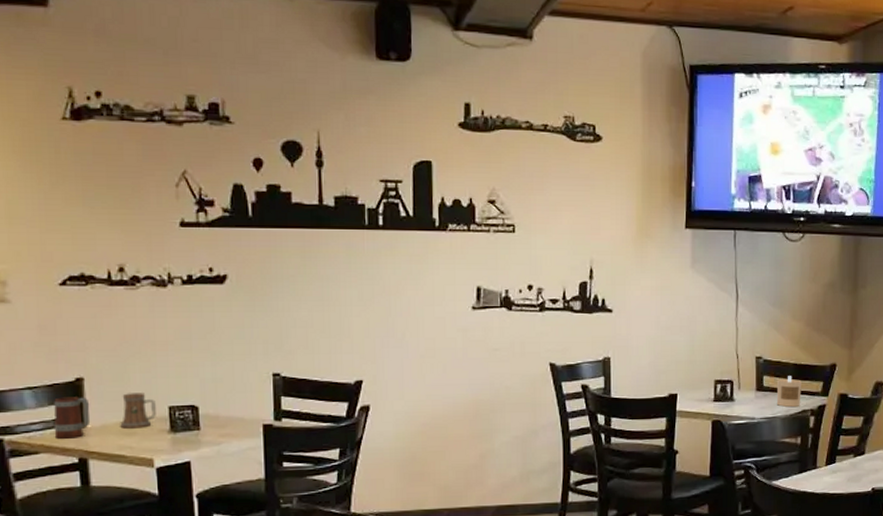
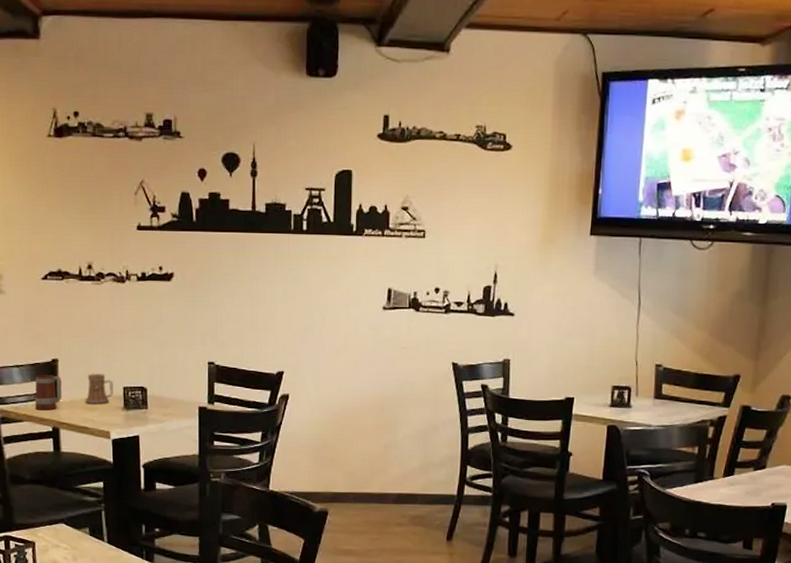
candle: present [776,376,801,407] -> none [674,385,702,416]

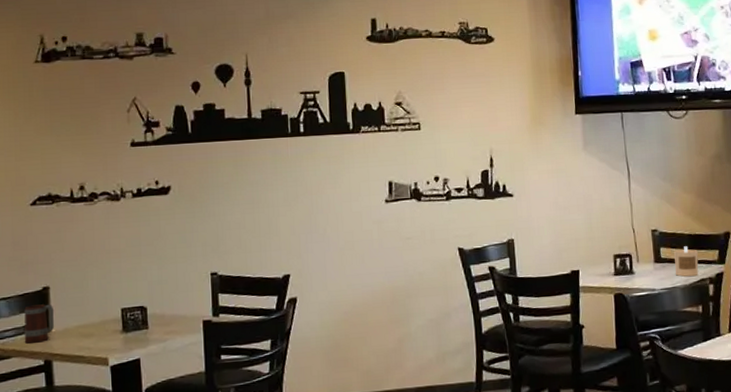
beer mug: present [85,374,113,406] -> none [80,297,111,332]
candle: none [674,385,702,416] -> present [674,246,699,277]

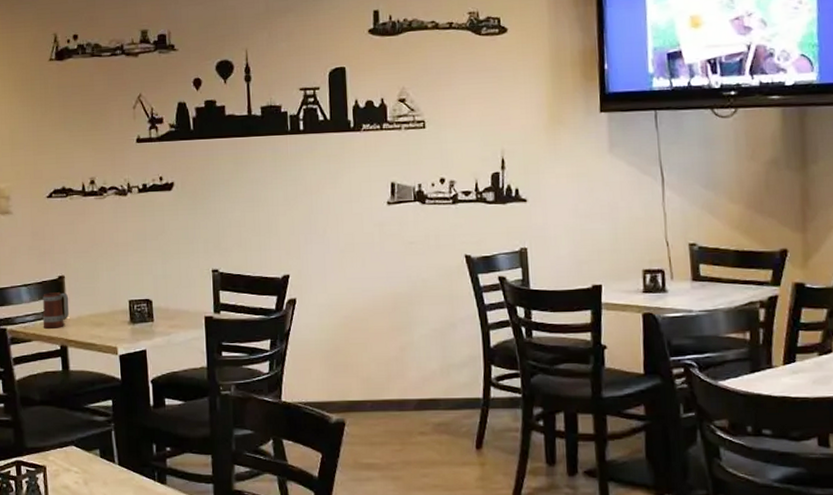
candle: present [674,246,699,277] -> none [716,264,747,298]

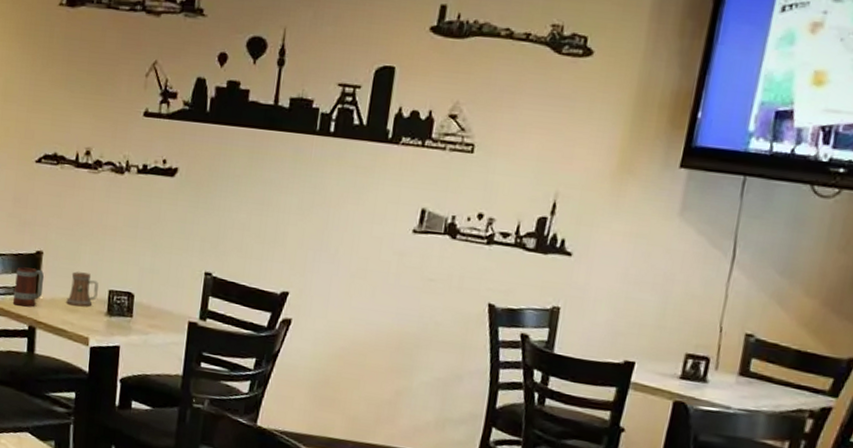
beer mug: none [92,288,119,321] -> present [66,271,99,308]

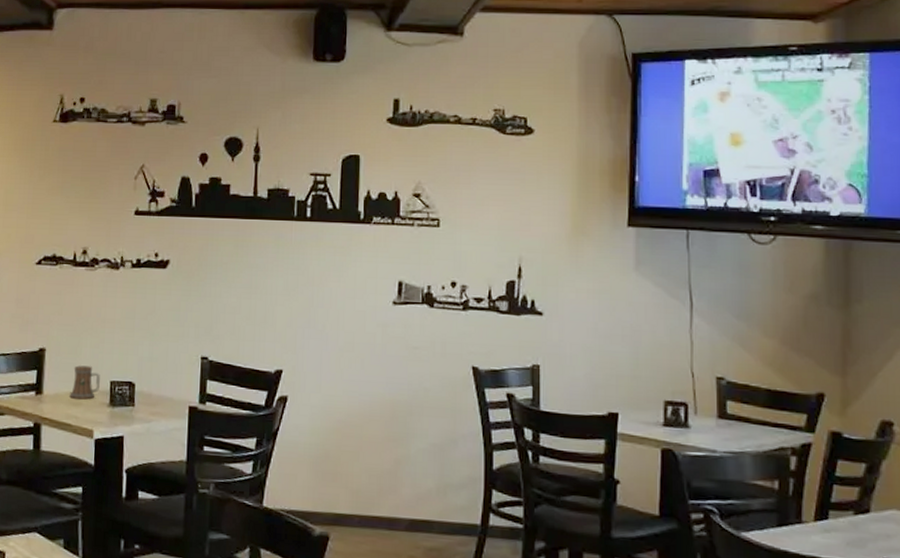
beer mug: present [12,266,45,308] -> none [17,365,48,405]

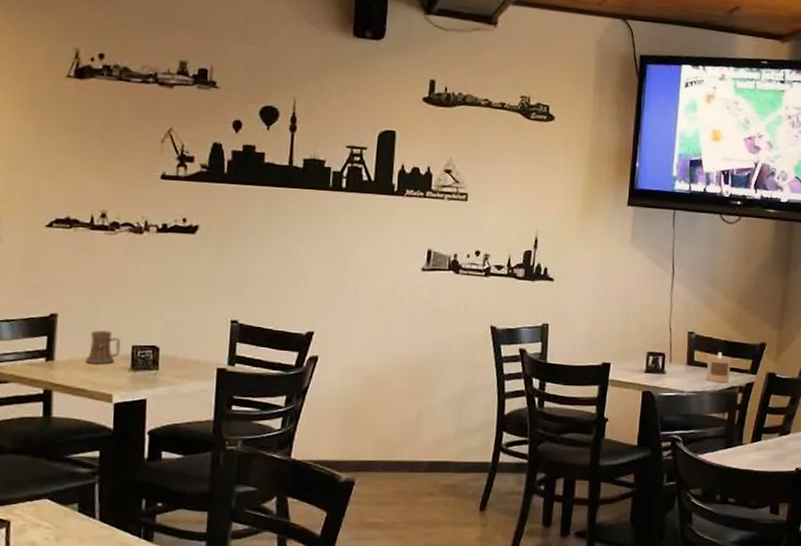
candle: none [744,403,778,442] -> present [706,352,731,383]

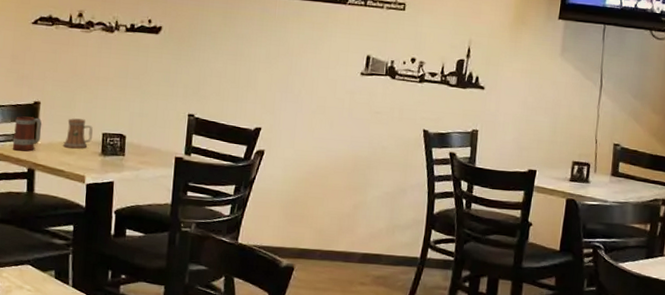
beer mug: none [24,331,60,372] -> present [12,116,42,153]
candle: present [706,352,731,383] -> none [629,165,656,195]

